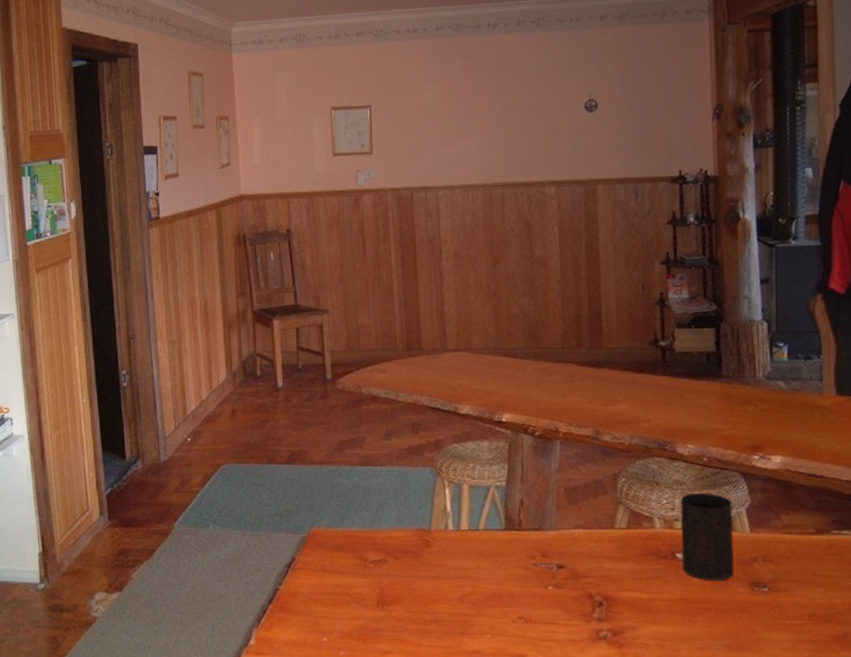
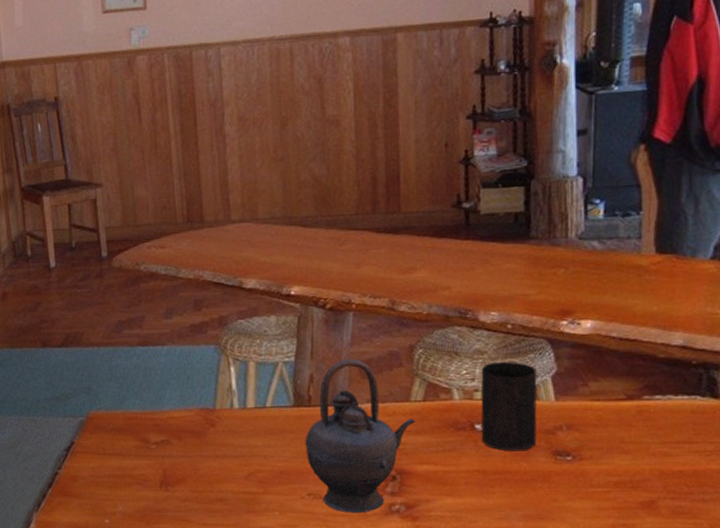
teapot: none [516,485,620,638] -> present [305,359,416,513]

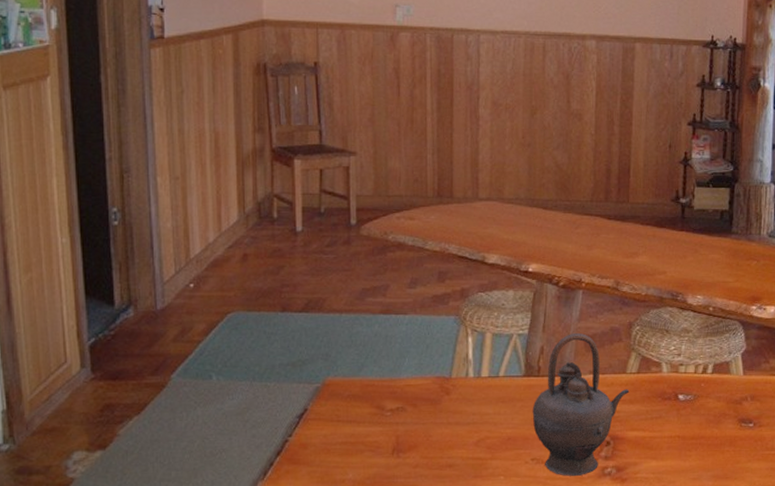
cup: present [481,361,537,452] -> none [683,339,730,419]

